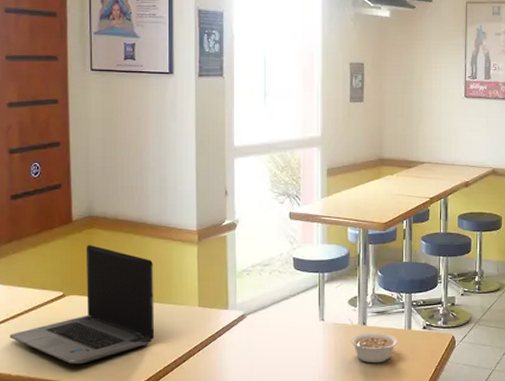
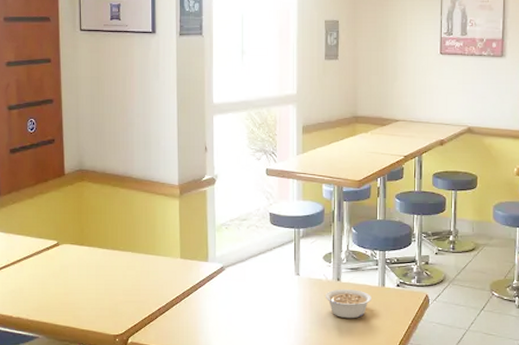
laptop computer: present [9,244,155,365] -> none [10,196,140,310]

